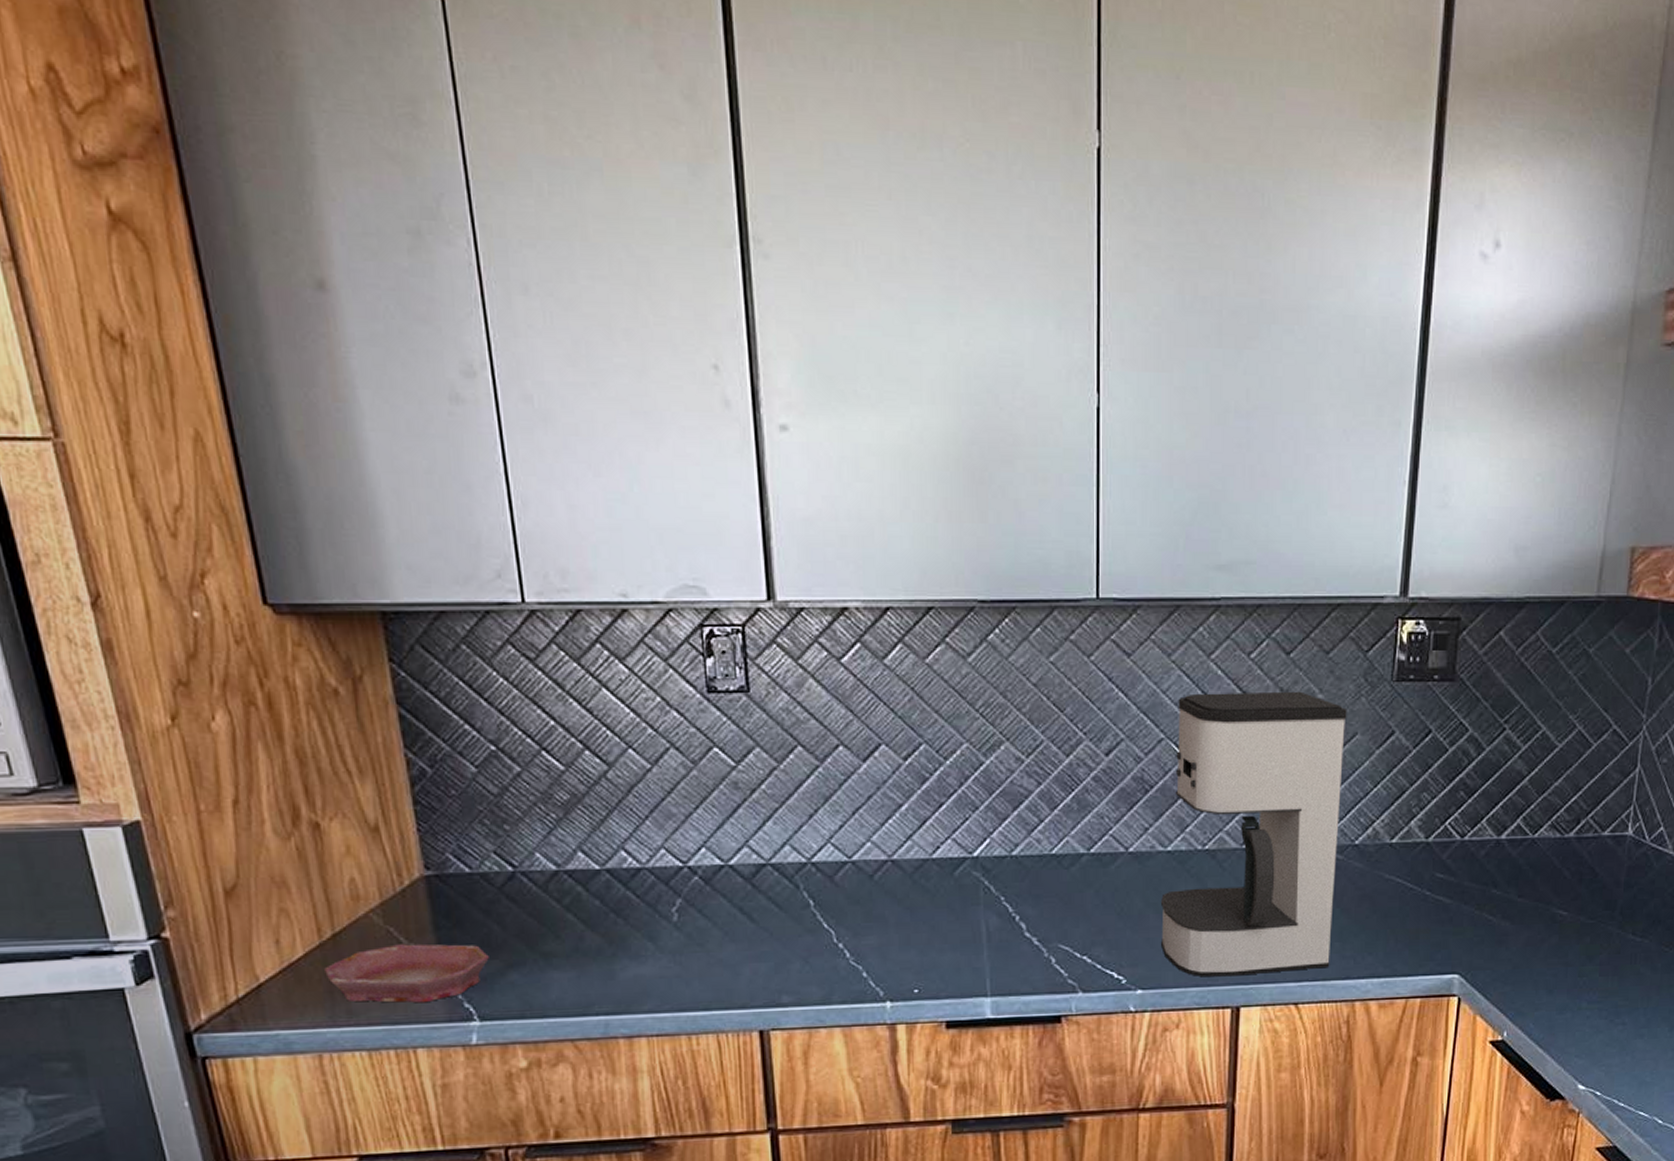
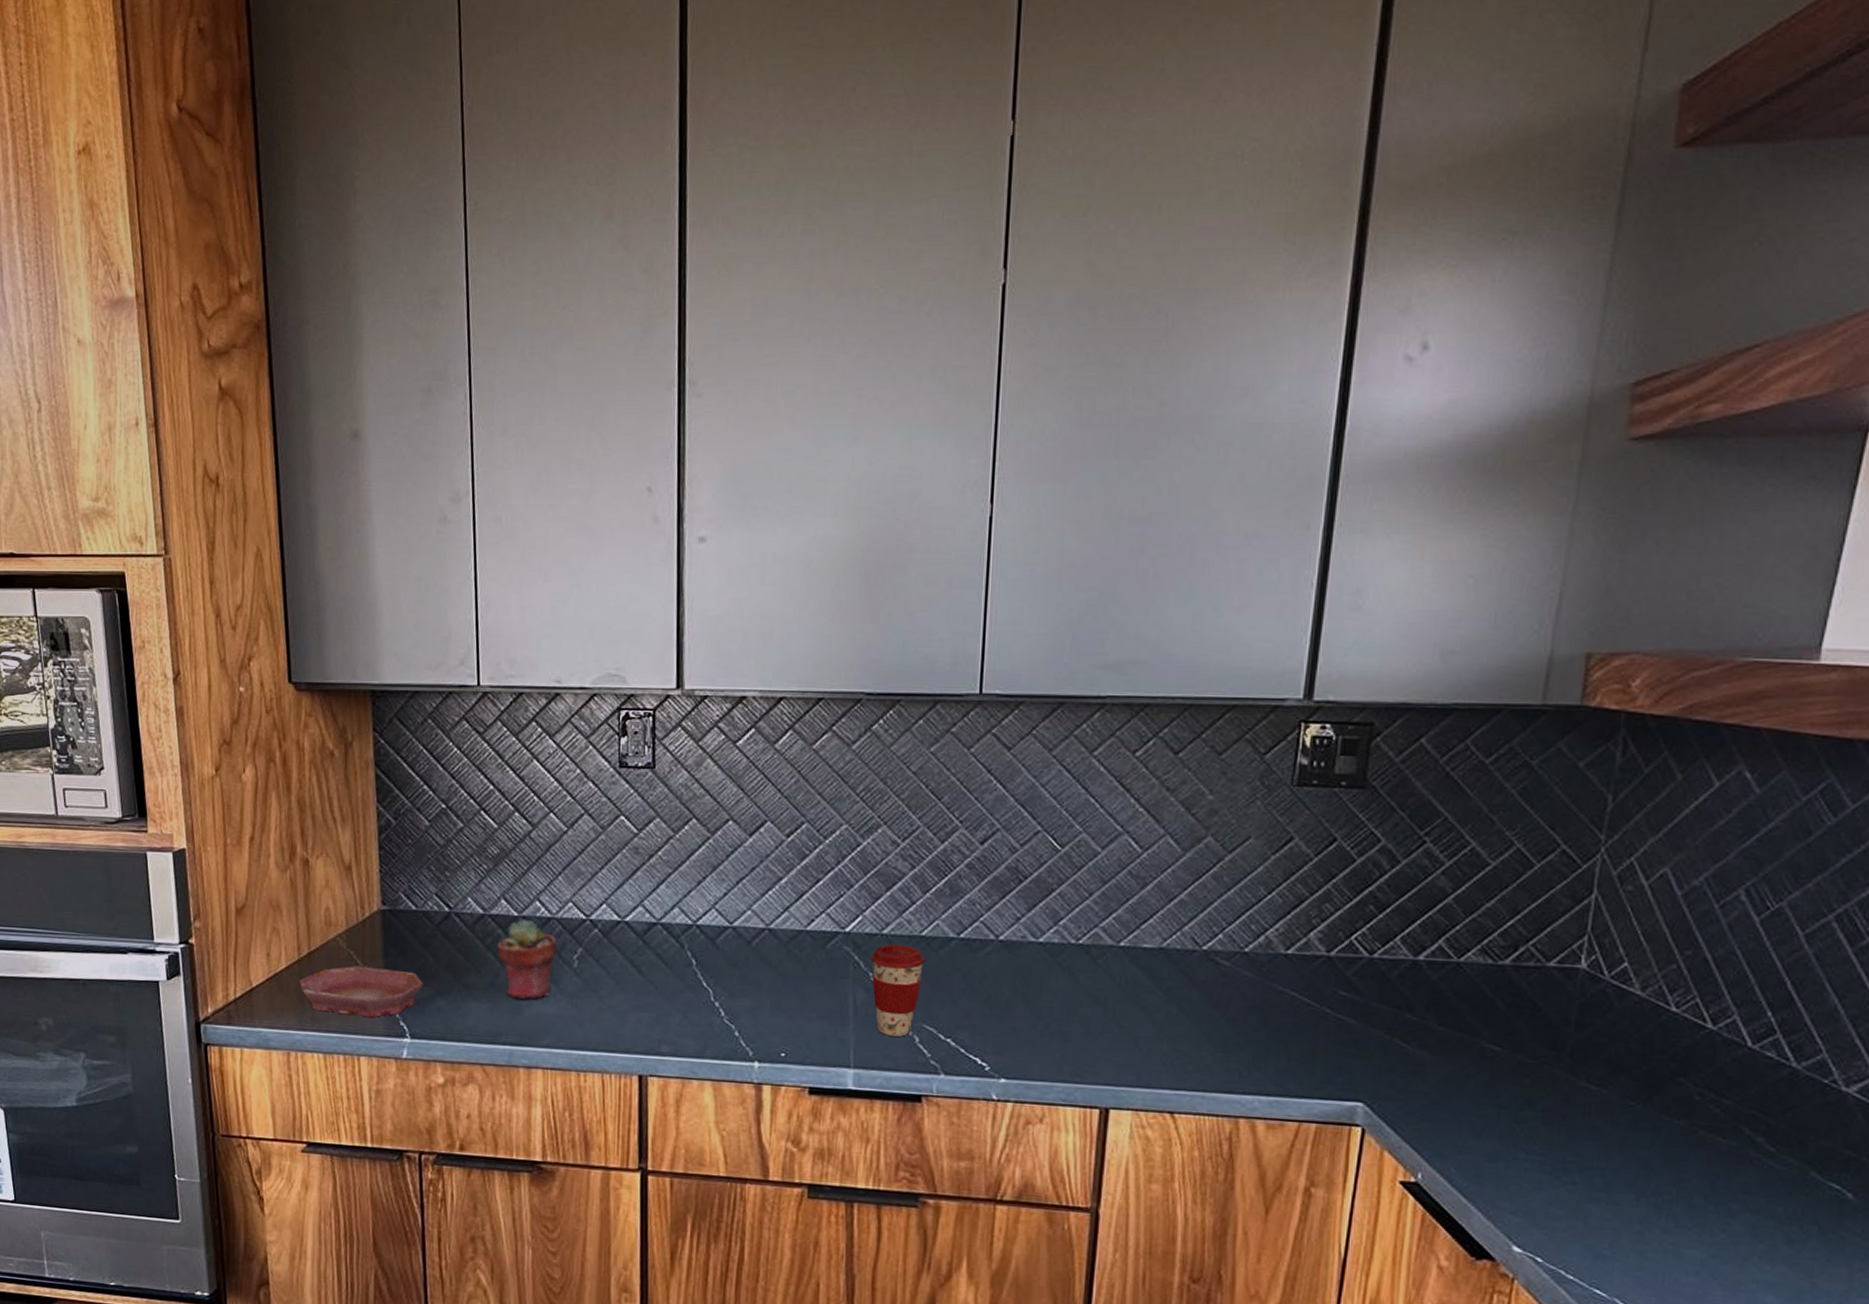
potted succulent: none [578,872,652,964] -> present [497,919,558,1001]
coffee cup: none [1001,864,1057,960] -> present [870,944,925,1037]
coffee maker: present [1161,691,1347,977] -> none [1028,788,1240,1079]

